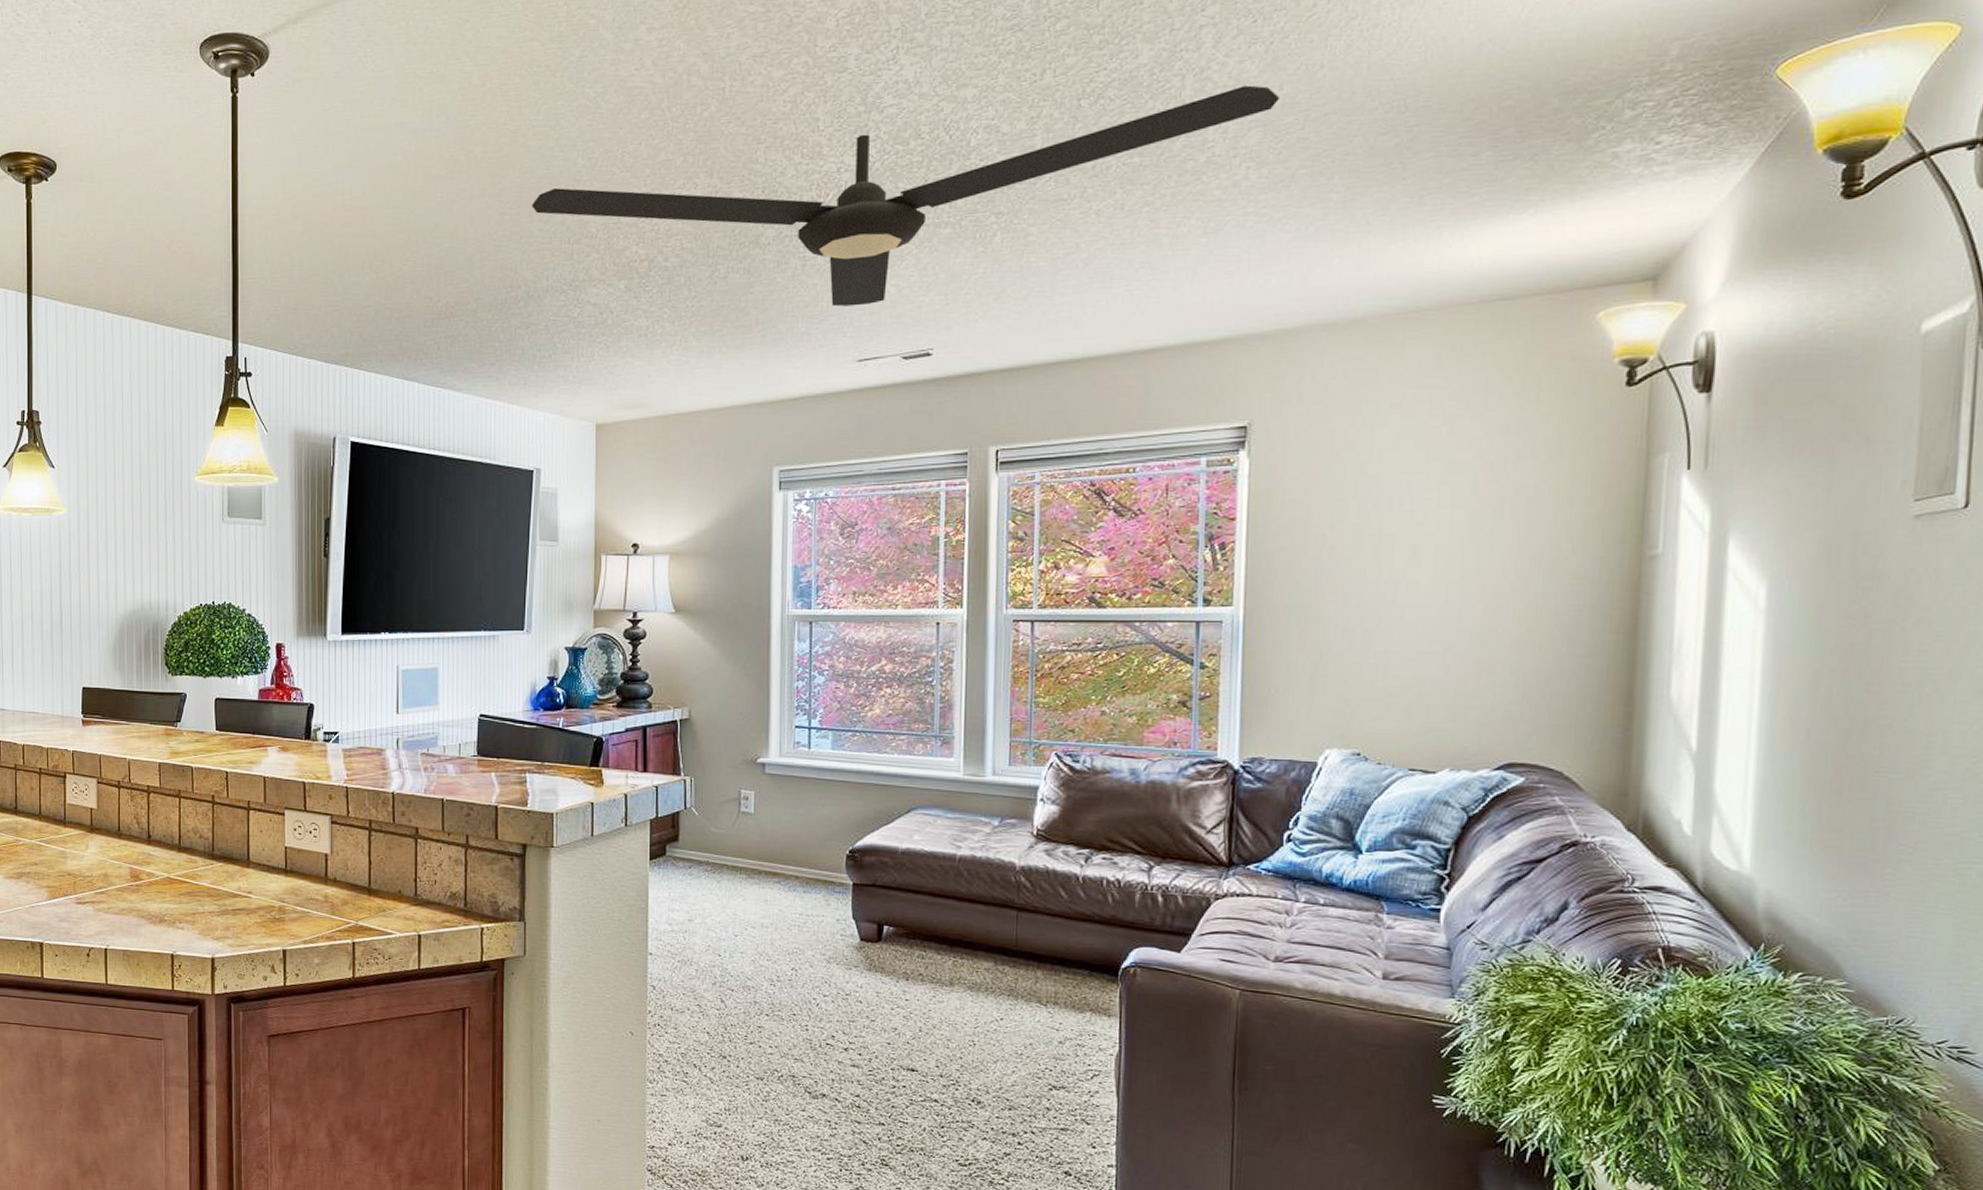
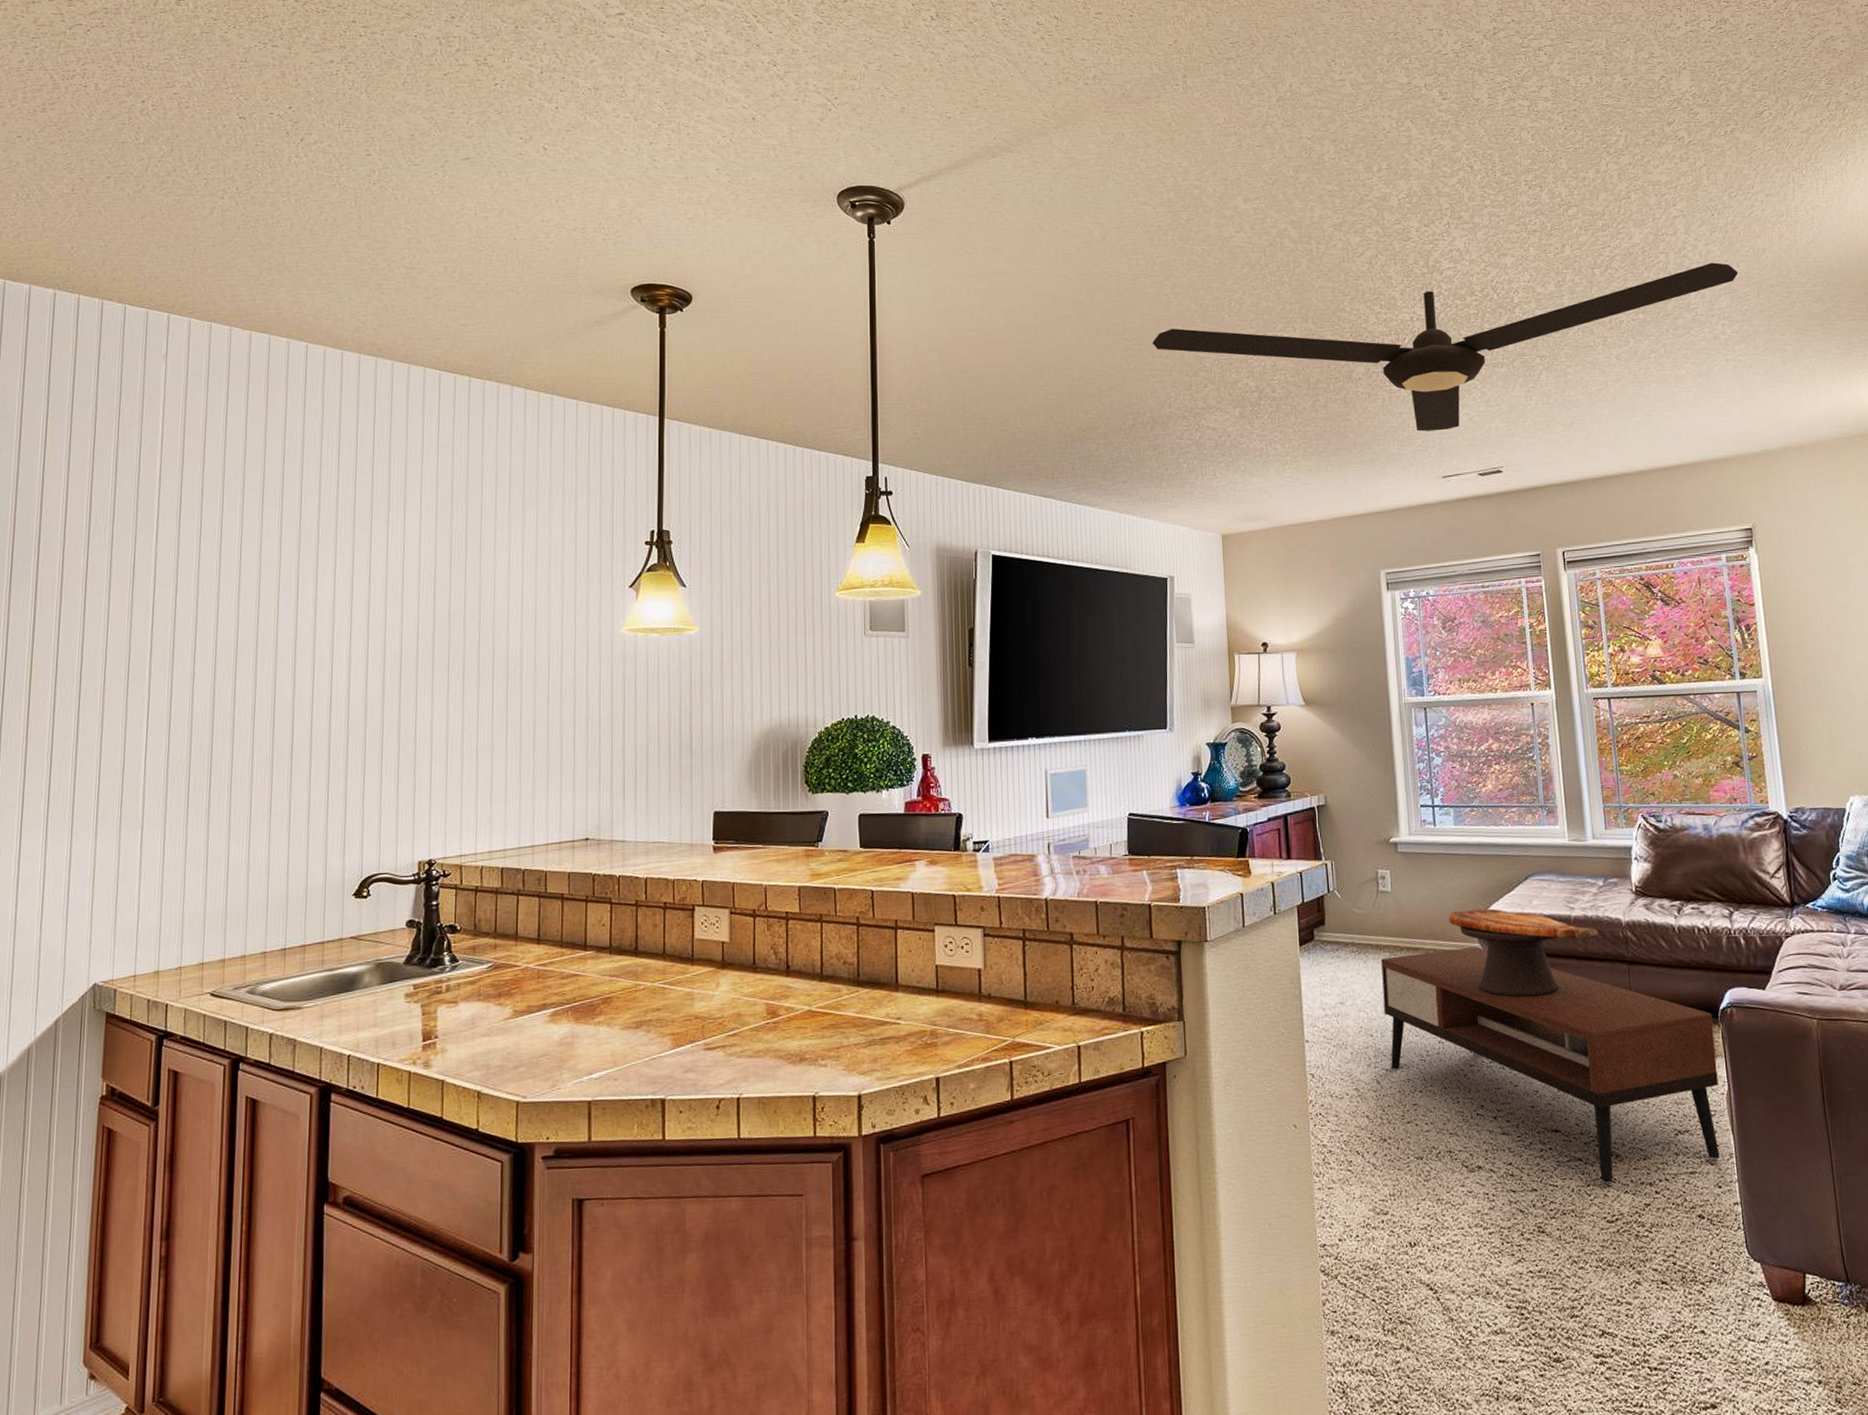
coffee table: none [735,877,1111,1127] -> present [1381,947,1720,1183]
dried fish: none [815,838,987,935] -> present [1448,908,1599,998]

